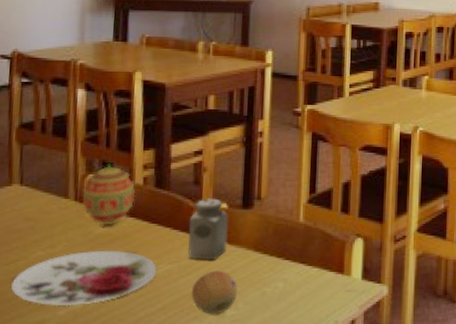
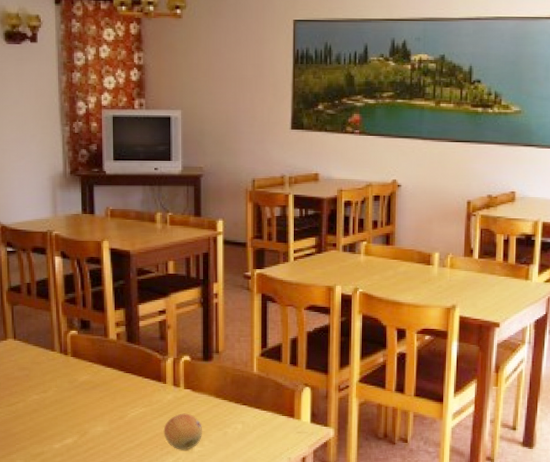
plate: present [11,251,156,307] -> none [14,396,133,441]
decorative egg: present [82,164,136,226] -> none [66,321,111,375]
salt shaker: present [187,198,229,261] -> none [158,352,191,405]

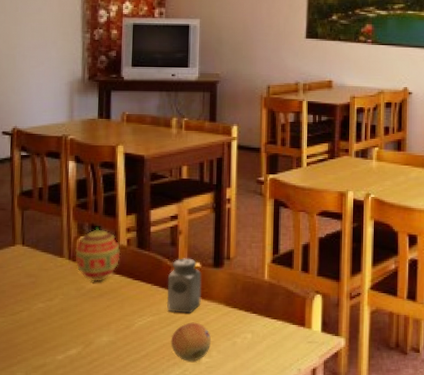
decorative egg: none [66,321,111,375] -> present [75,227,121,282]
salt shaker: none [158,352,191,405] -> present [166,258,202,313]

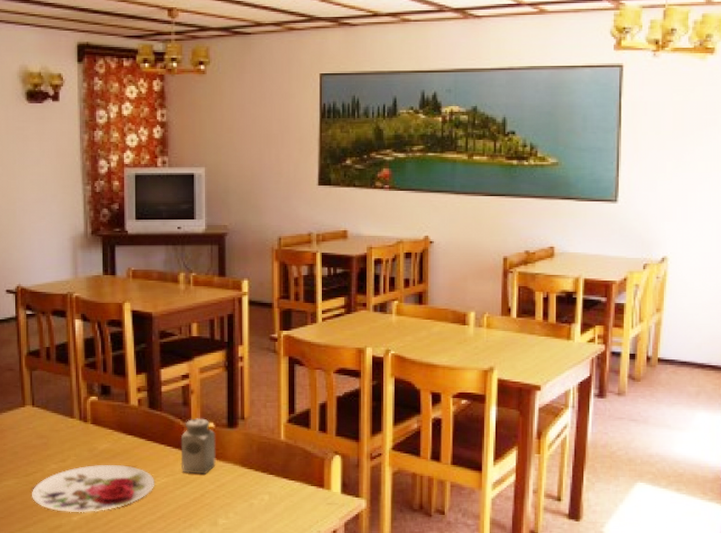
plate: none [17,304,140,352] -> present [32,465,154,513]
decorative egg: present [75,227,121,282] -> none [86,387,132,443]
fruit: present [171,322,211,362] -> none [186,483,227,523]

